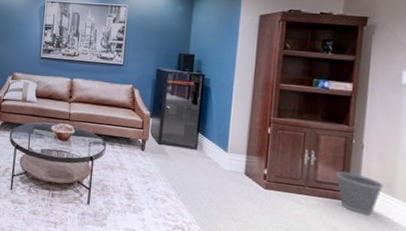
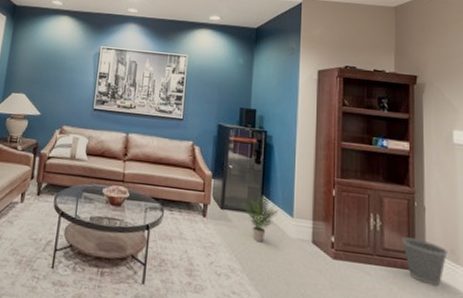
potted plant: none [179,132,213,173] -> present [243,195,278,243]

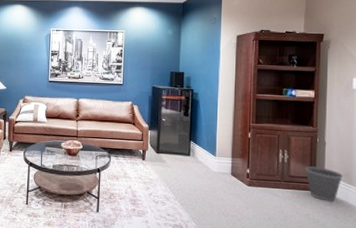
potted plant: present [243,195,278,243] -> none [174,141,203,177]

